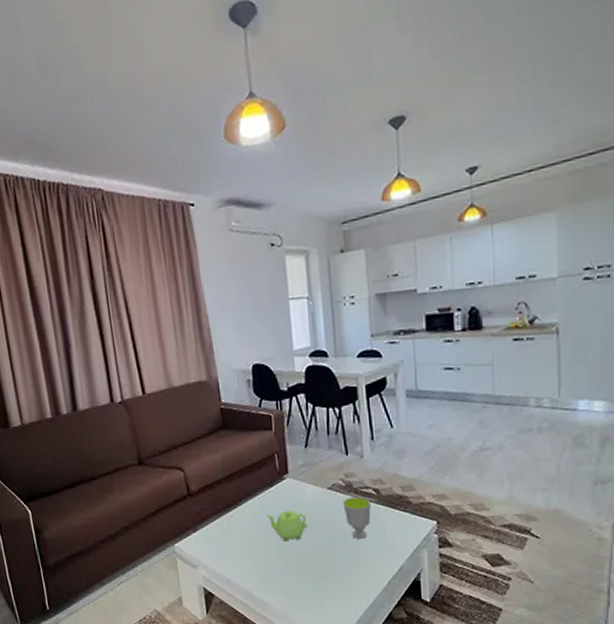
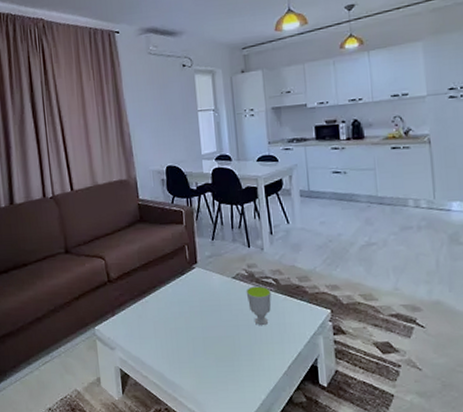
teapot: present [266,510,308,542] -> none [178,297,215,327]

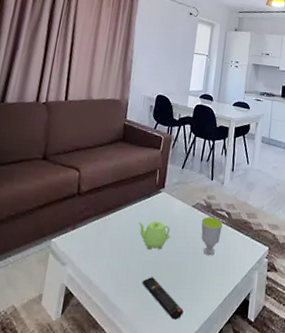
teapot: none [178,297,215,327] -> present [138,221,170,250]
remote control: none [195,352,246,391] -> present [142,277,184,320]

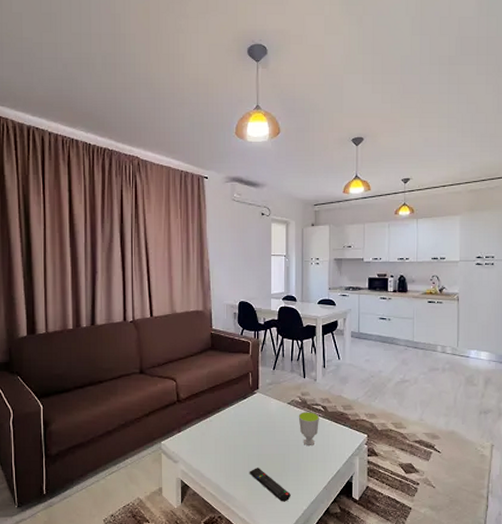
teapot: present [138,221,170,250] -> none [238,419,270,445]

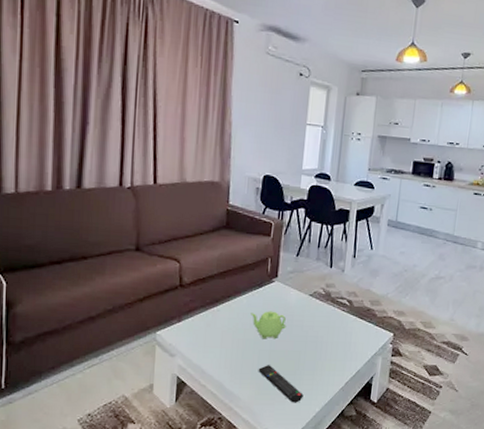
teapot: none [238,419,270,445] -> present [250,311,286,339]
cup: present [298,412,319,447] -> none [319,305,343,344]

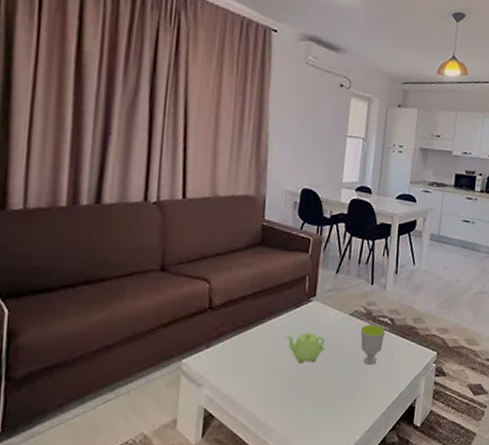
remote control: present [258,365,303,403] -> none [294,391,343,432]
cup: none [319,305,343,344] -> present [360,325,385,366]

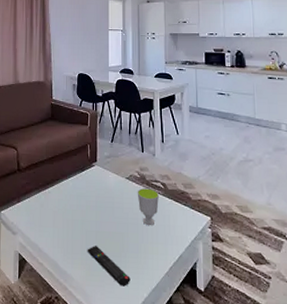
teapot: present [286,333,325,364] -> none [76,193,108,220]
remote control: none [294,391,343,432] -> present [87,246,131,287]

